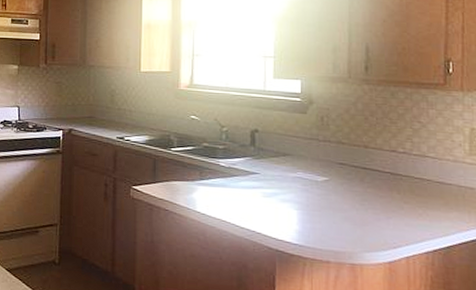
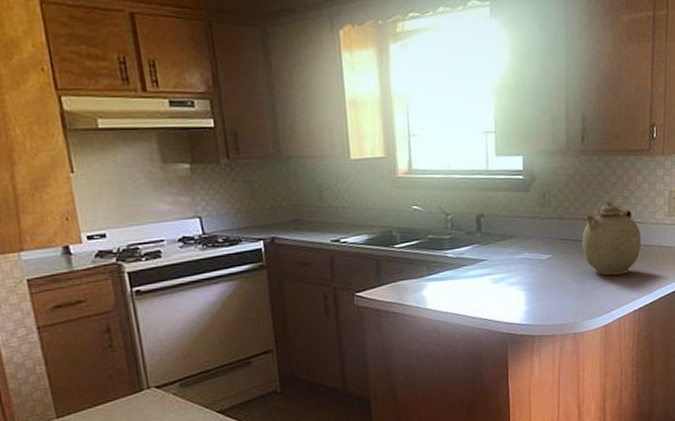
teapot: none [363,130,436,210] -> present [582,199,642,276]

